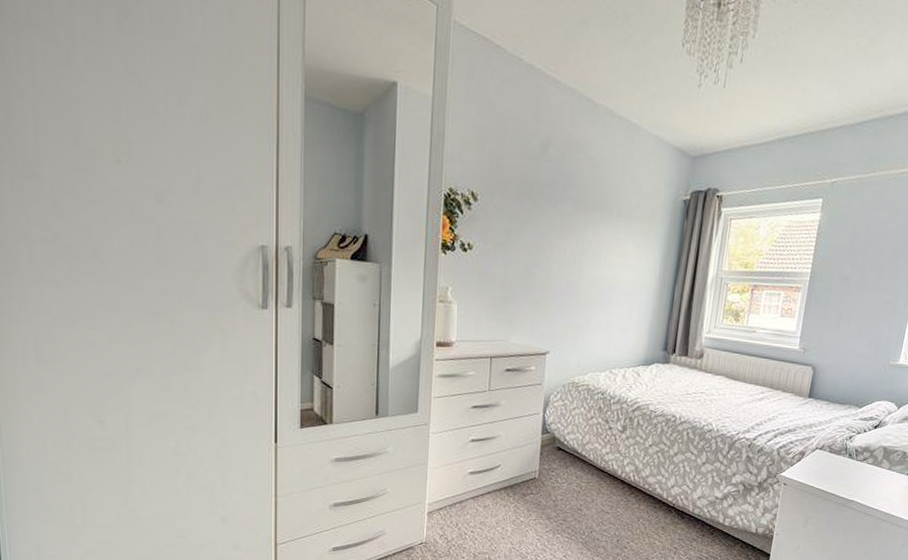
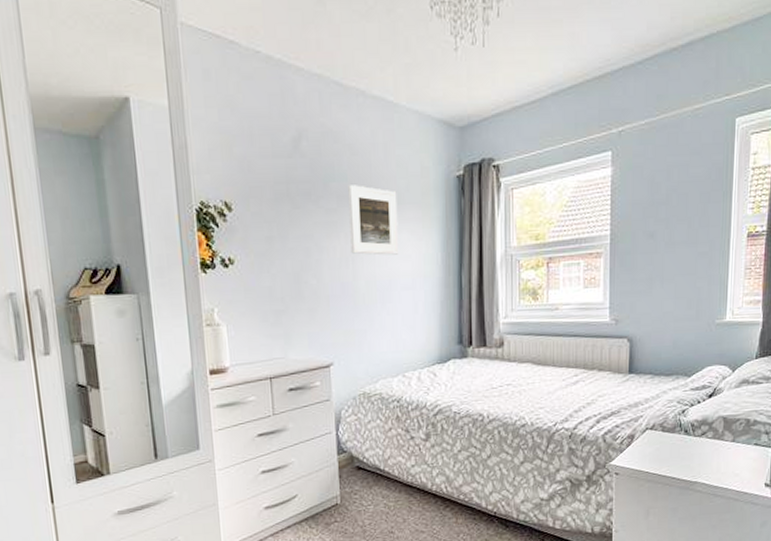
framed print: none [579,193,628,263] -> present [348,185,399,255]

